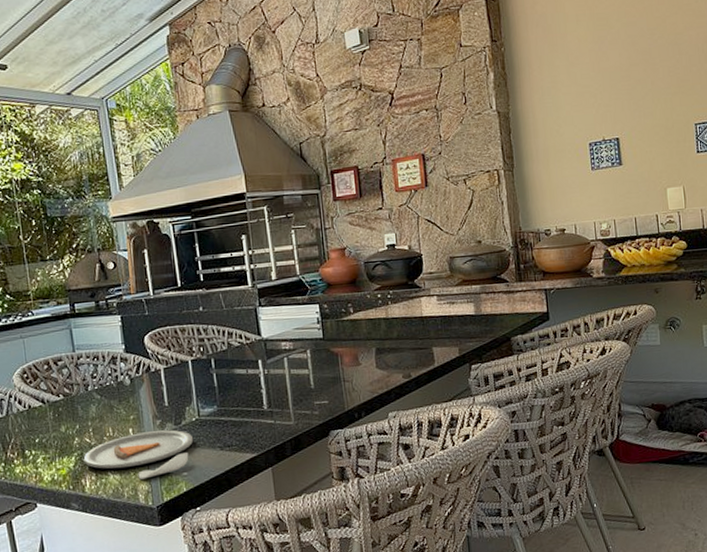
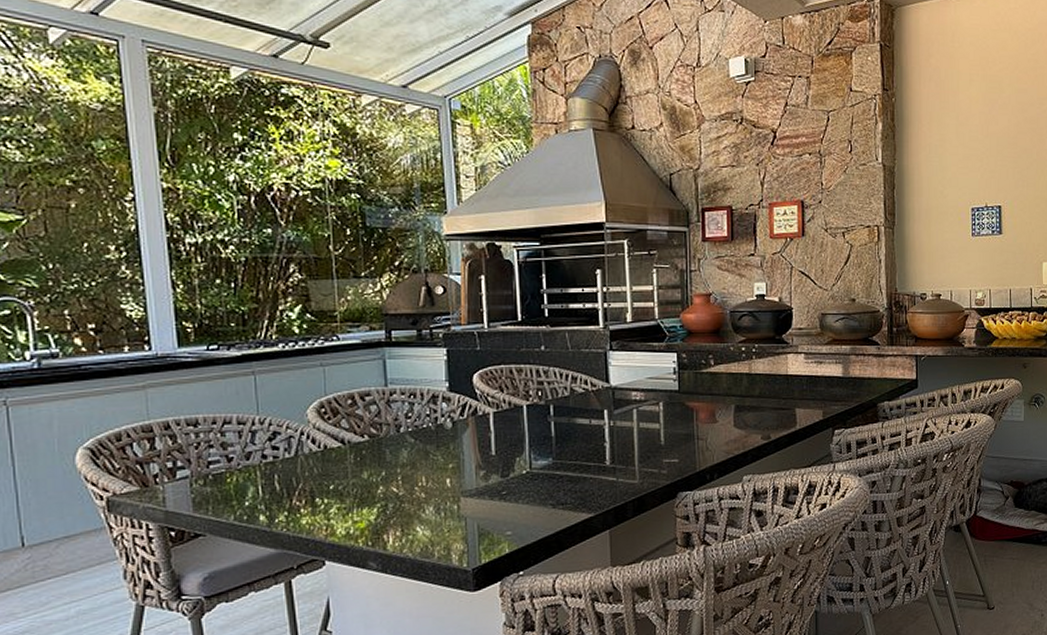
dinner plate: present [84,429,194,480] -> none [389,482,522,538]

